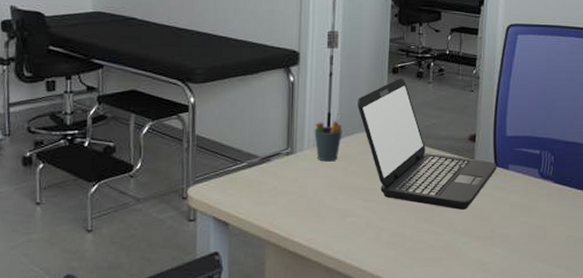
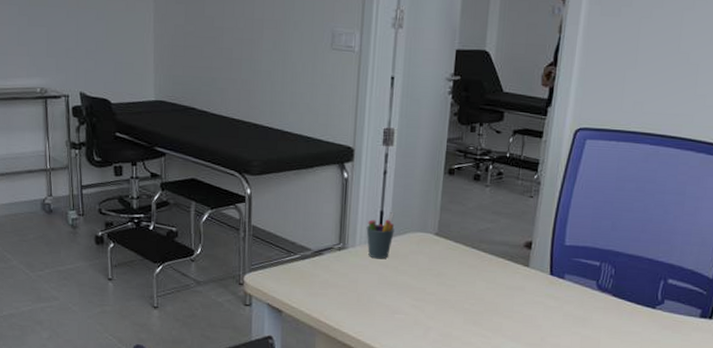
laptop: present [358,77,497,210] -> none [411,179,553,316]

